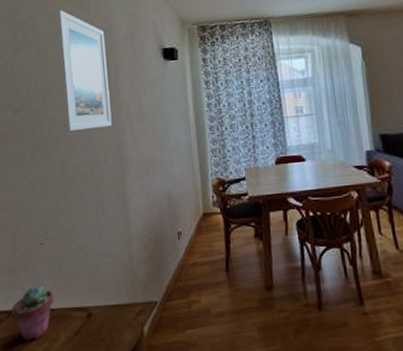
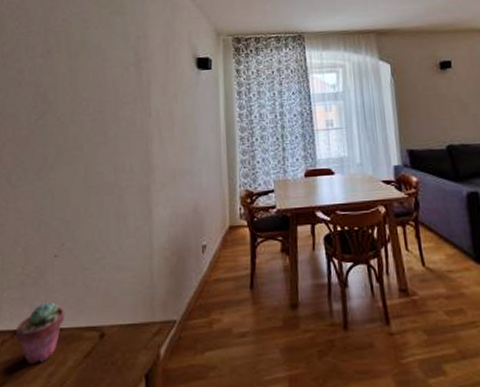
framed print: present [54,9,112,132] -> none [89,15,141,139]

